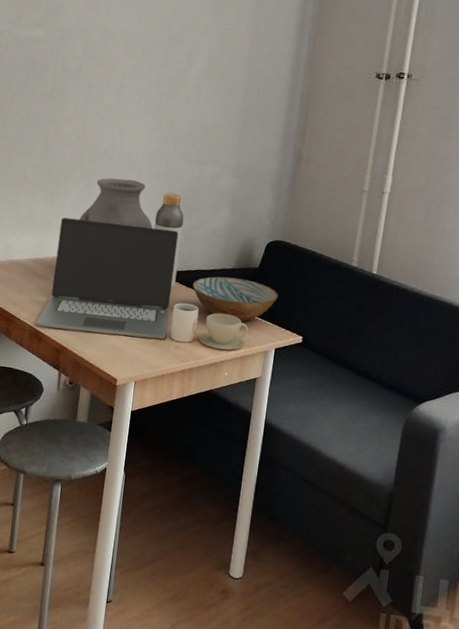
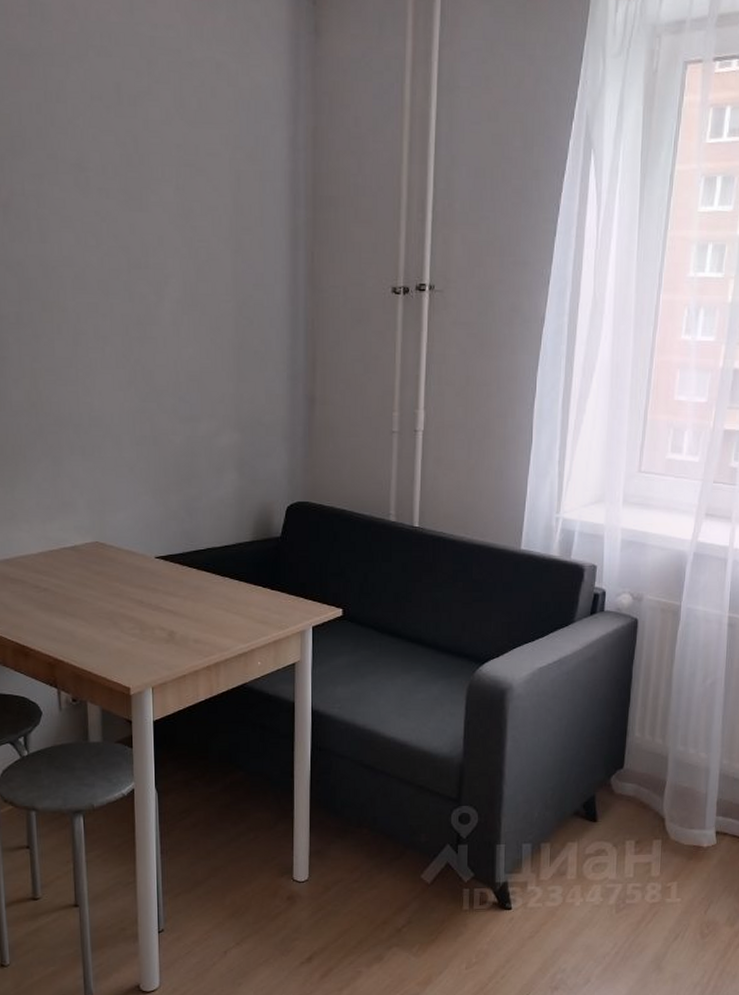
laptop: present [35,217,179,340] -> none [17,504,182,641]
vase: present [79,178,153,229] -> none [50,449,145,507]
bottle: present [153,192,184,290] -> none [146,460,184,575]
mug: present [169,303,199,343] -> none [184,589,217,635]
bowl: present [192,276,278,322] -> none [204,552,308,602]
teacup: present [199,313,249,350] -> none [221,596,278,636]

